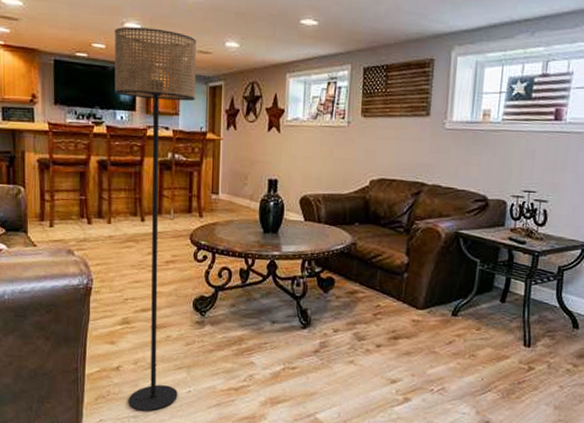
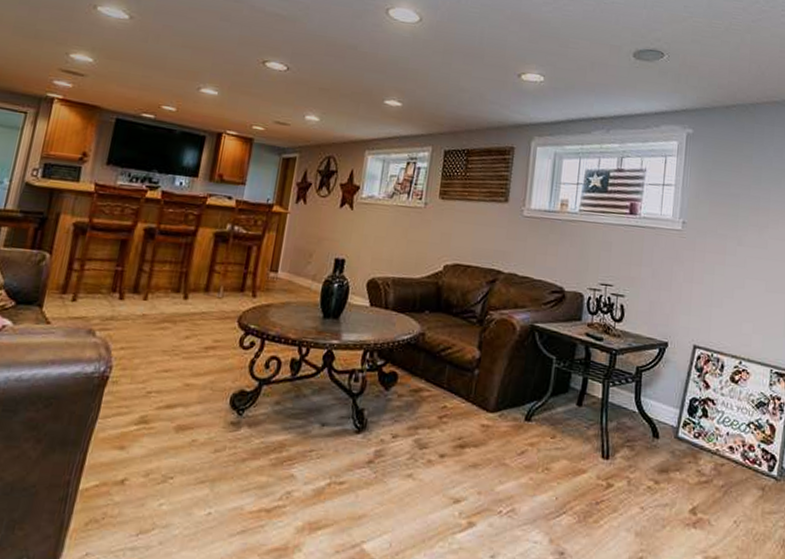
floor lamp: present [115,27,196,411] -> none [127,92,275,541]

